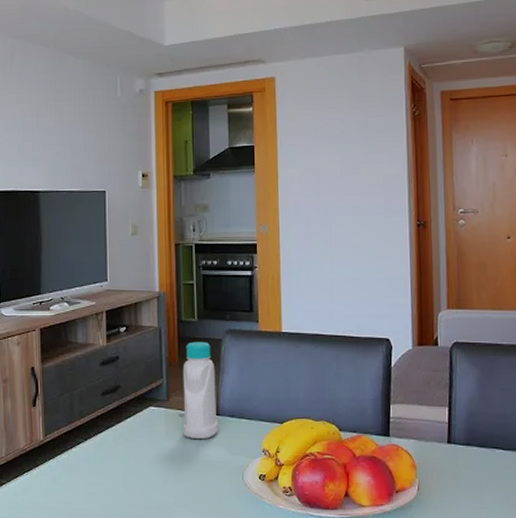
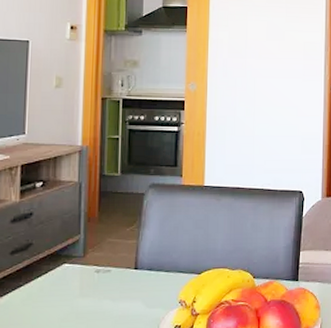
bottle: present [183,341,218,439] -> none [98,196,136,294]

